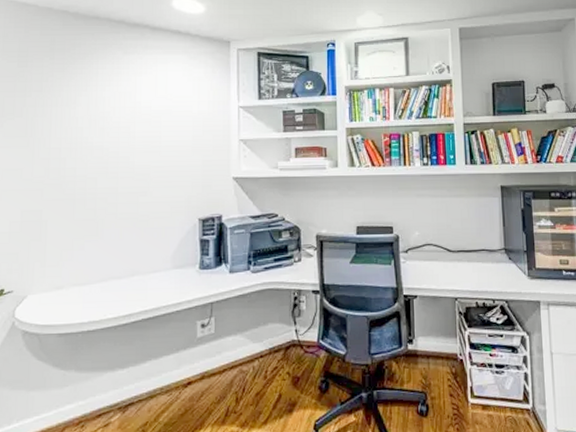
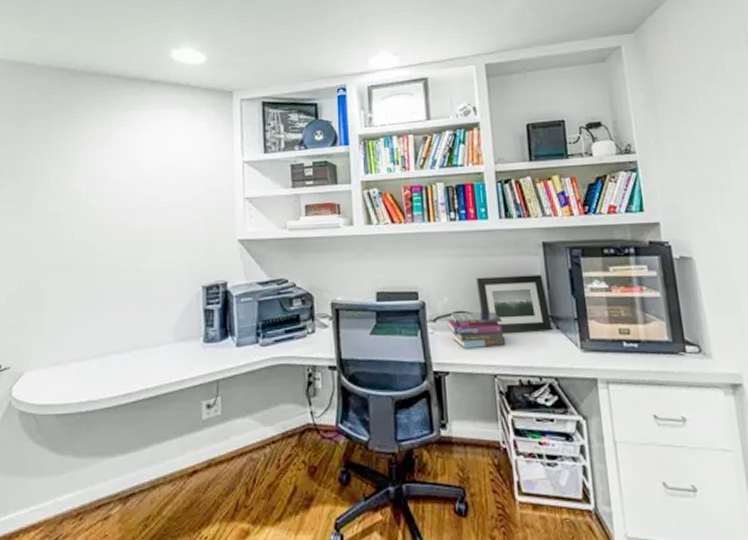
books: none [417,244,467,277] -> present [447,311,506,350]
picture frame: none [442,213,506,263] -> present [475,274,553,333]

